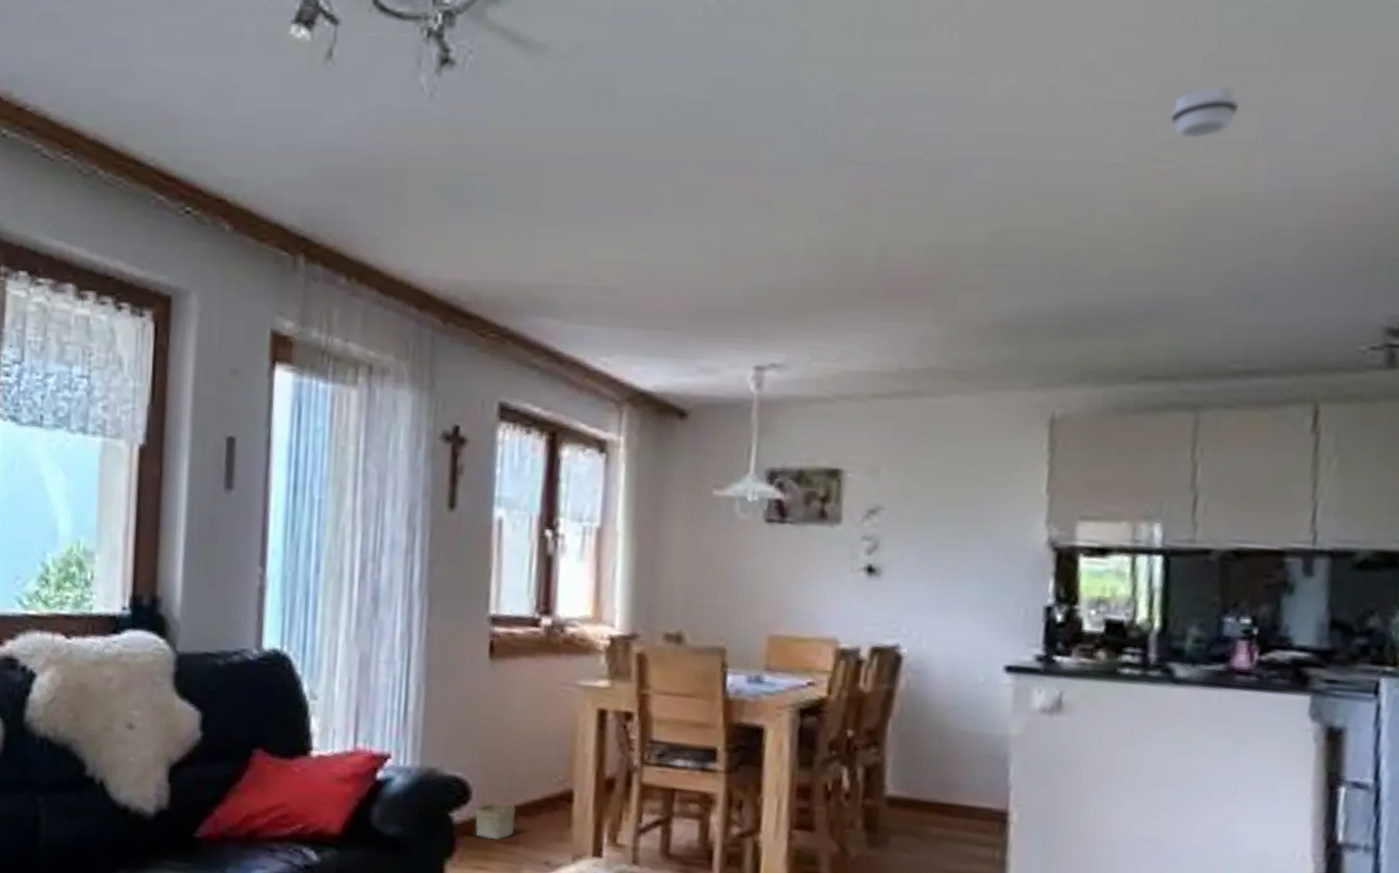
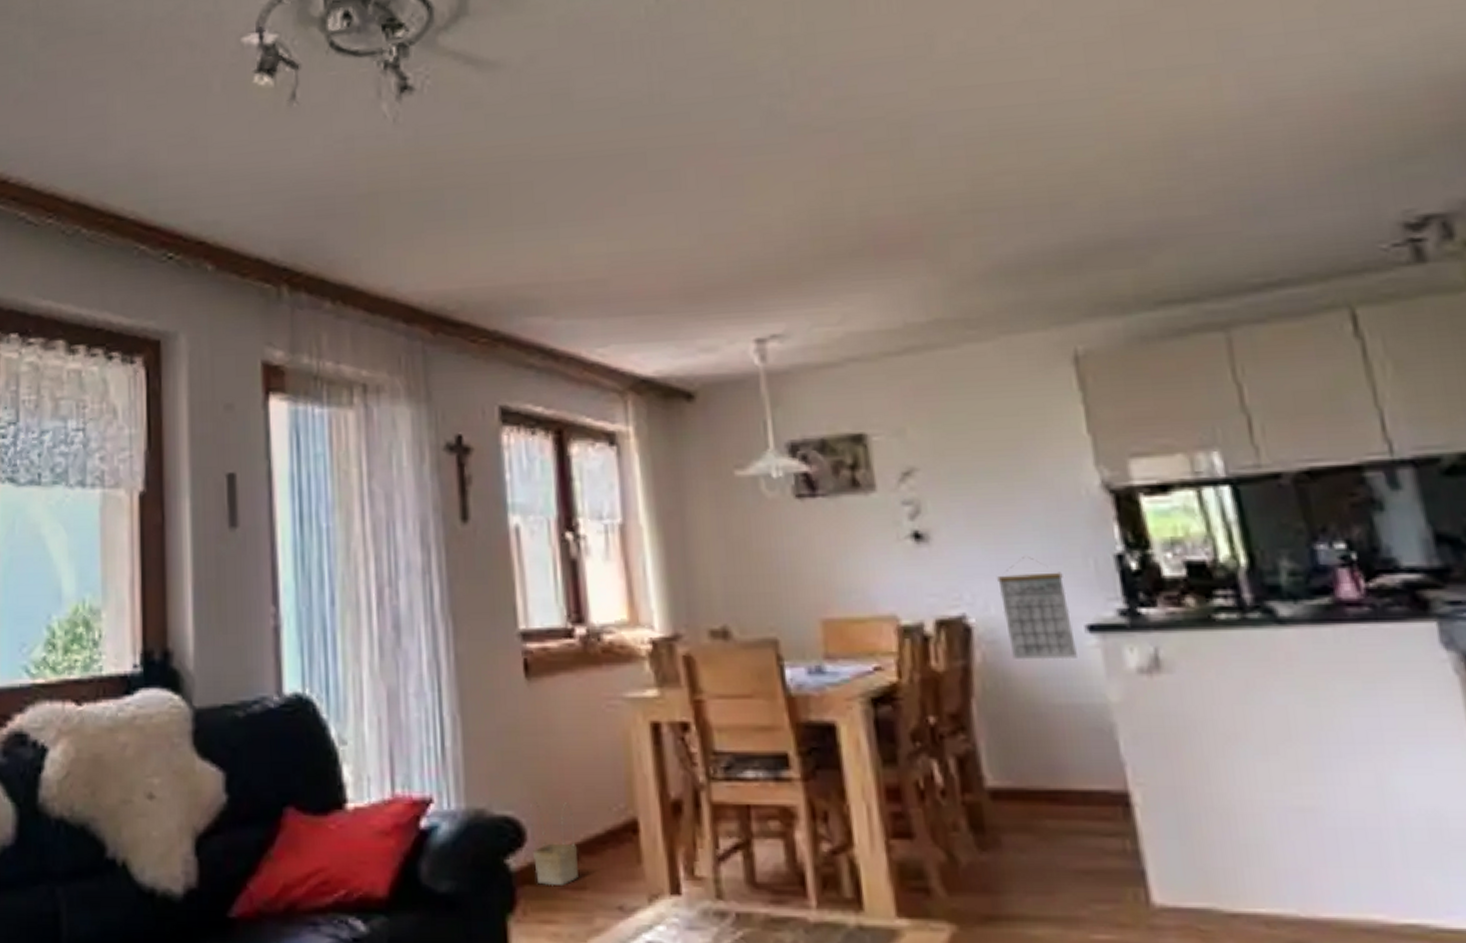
calendar: none [932,599,994,694] -> present [997,557,1077,661]
smoke detector: present [1170,86,1239,139] -> none [1122,15,1191,68]

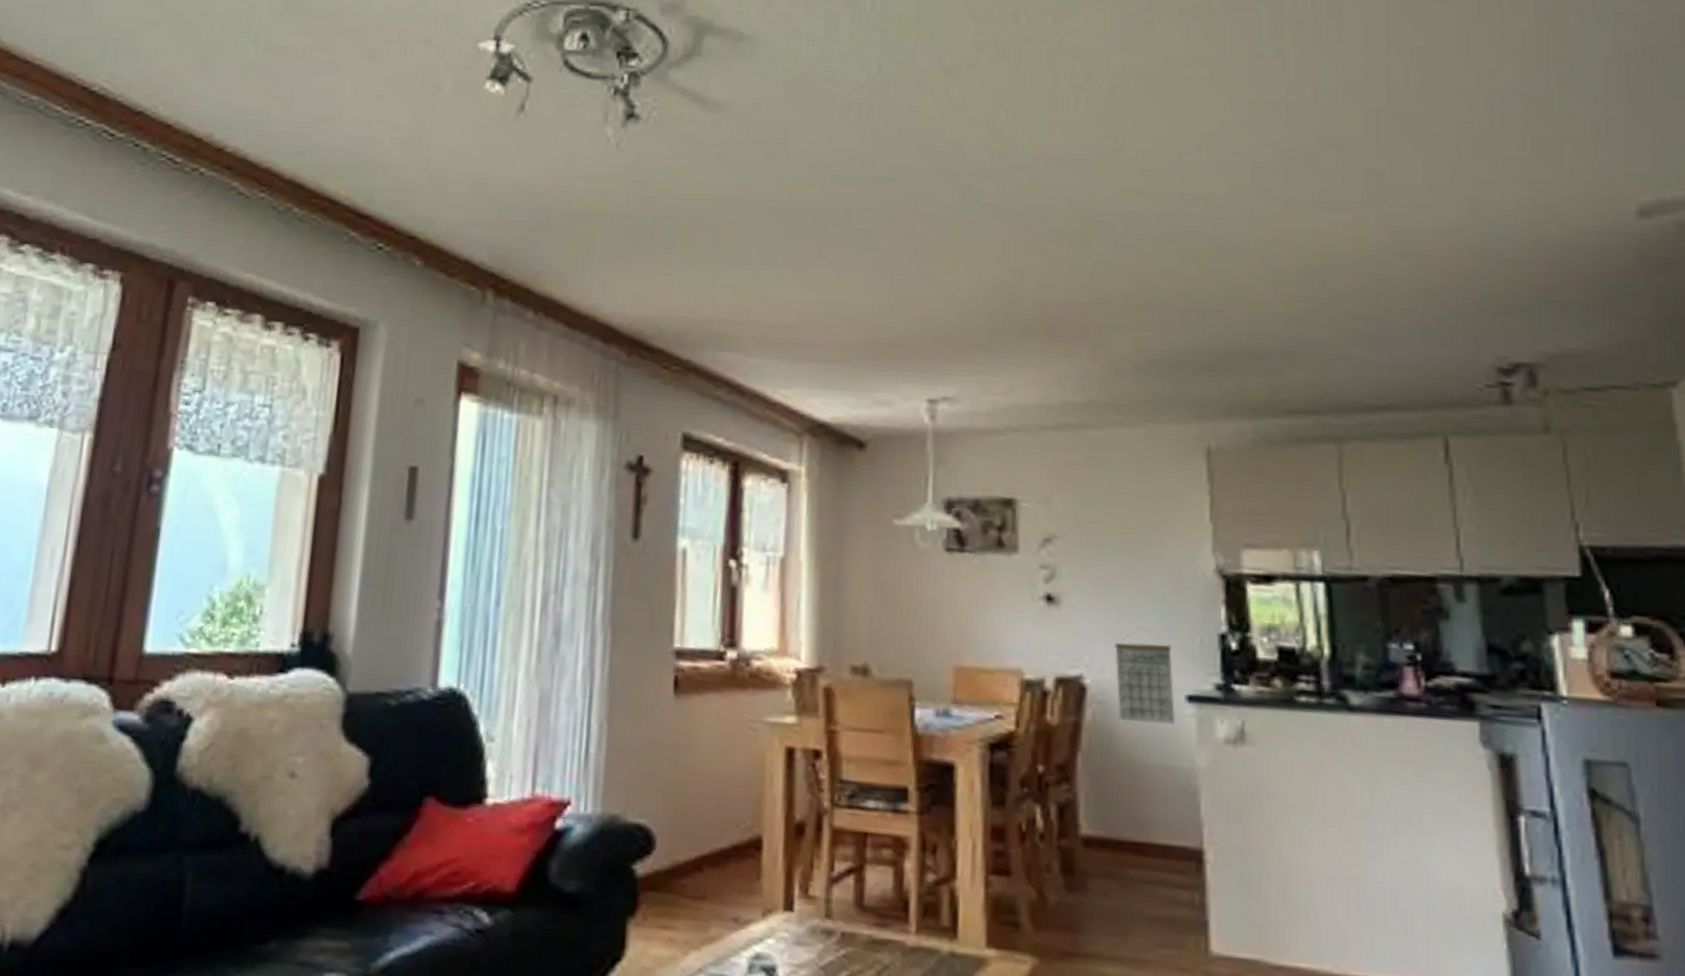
basket: present [529,801,579,887] -> none [659,812,703,894]

